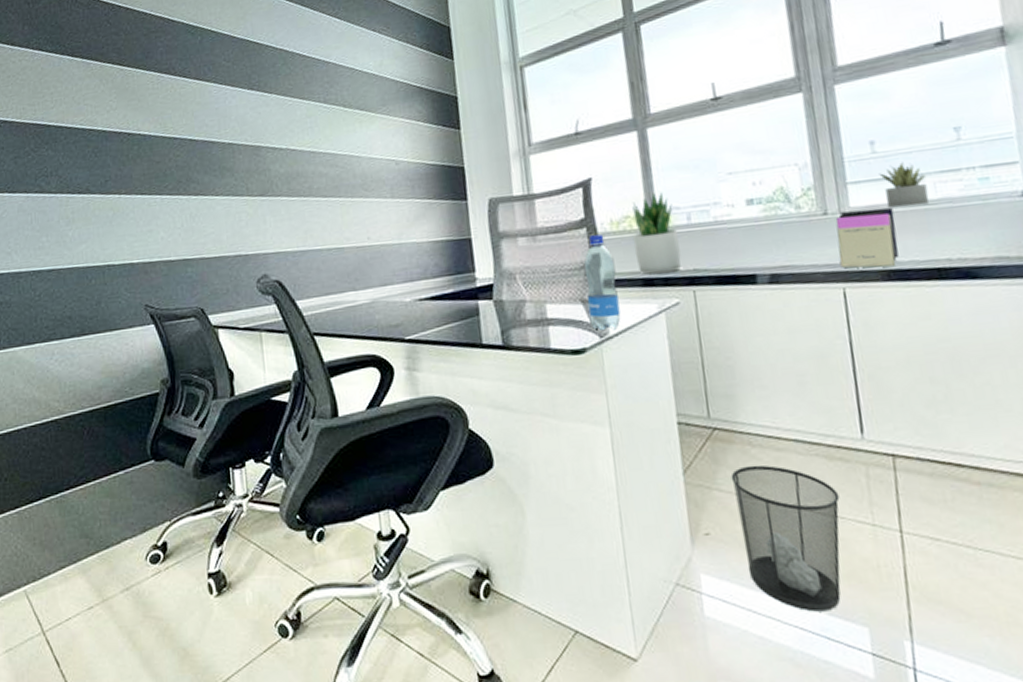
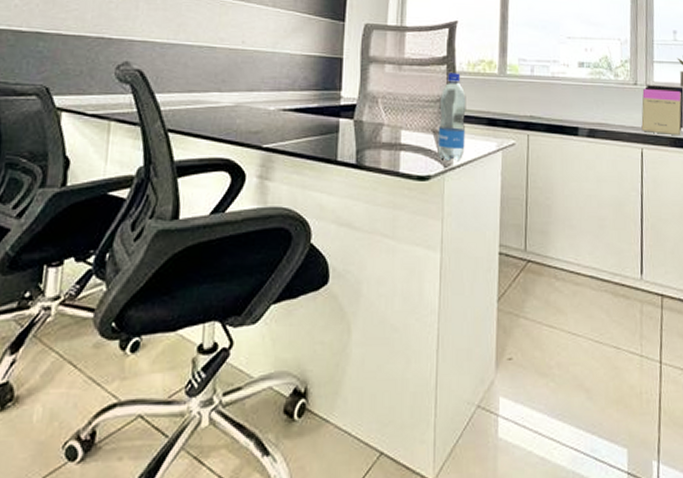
planter: present [632,192,681,275] -> none [484,44,521,117]
waste bin: present [731,465,841,612] -> none [536,297,619,434]

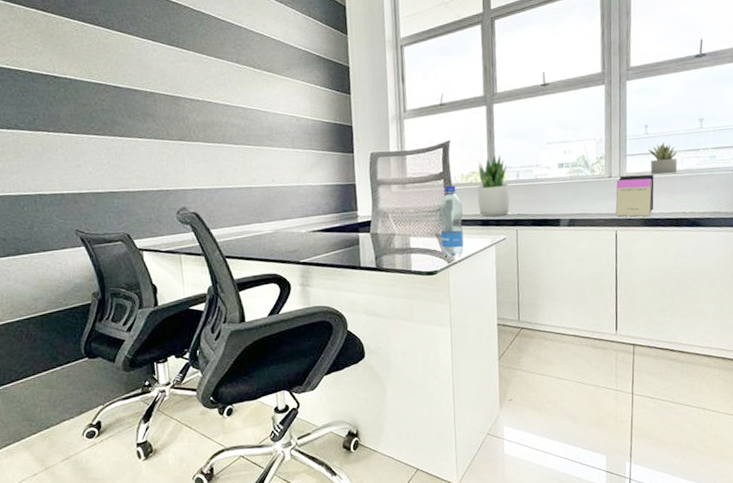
planter: none [484,44,521,117] -> present [476,155,510,217]

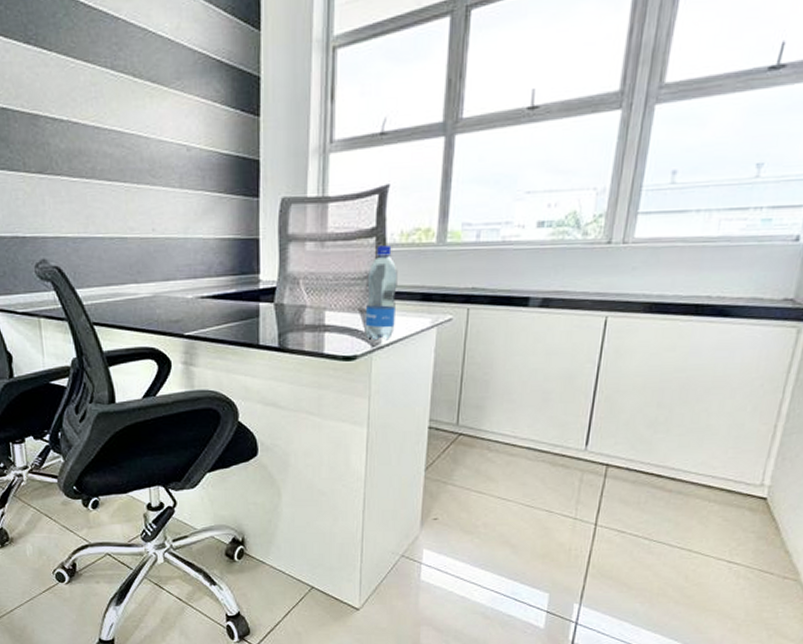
planter: present [476,155,510,217] -> none [419,206,465,290]
books: present [615,174,654,217] -> none [609,241,674,300]
succulent plant: present [648,142,678,175] -> none [669,196,715,242]

